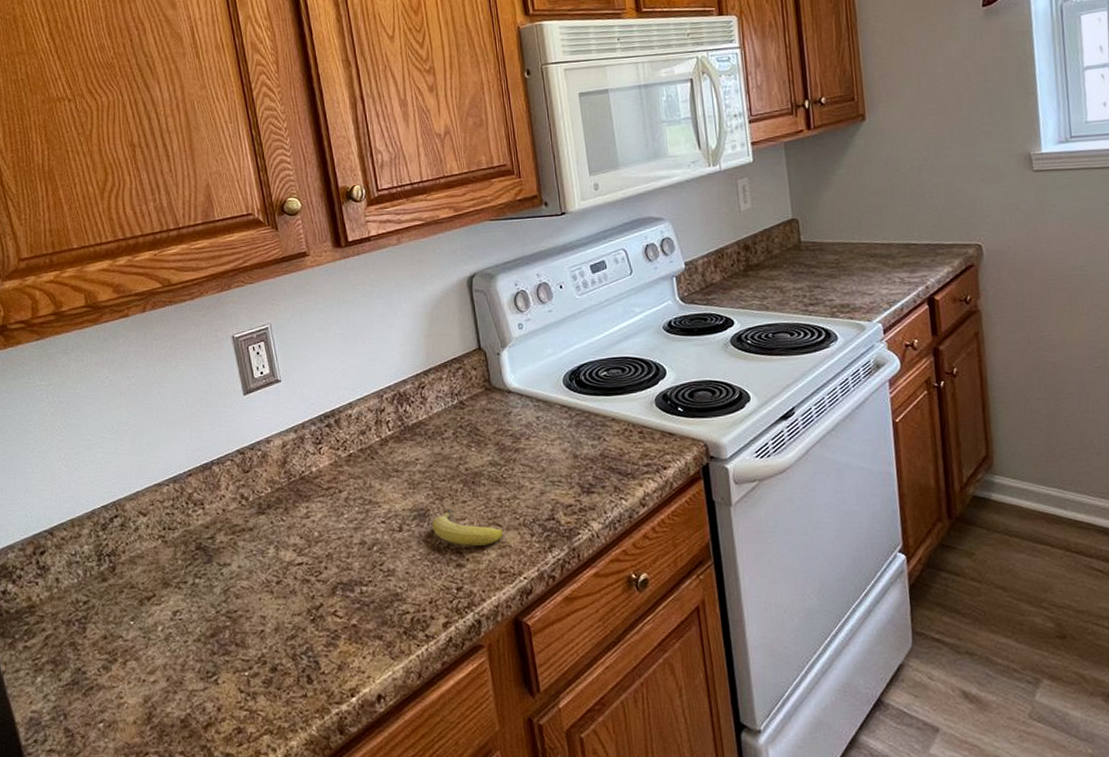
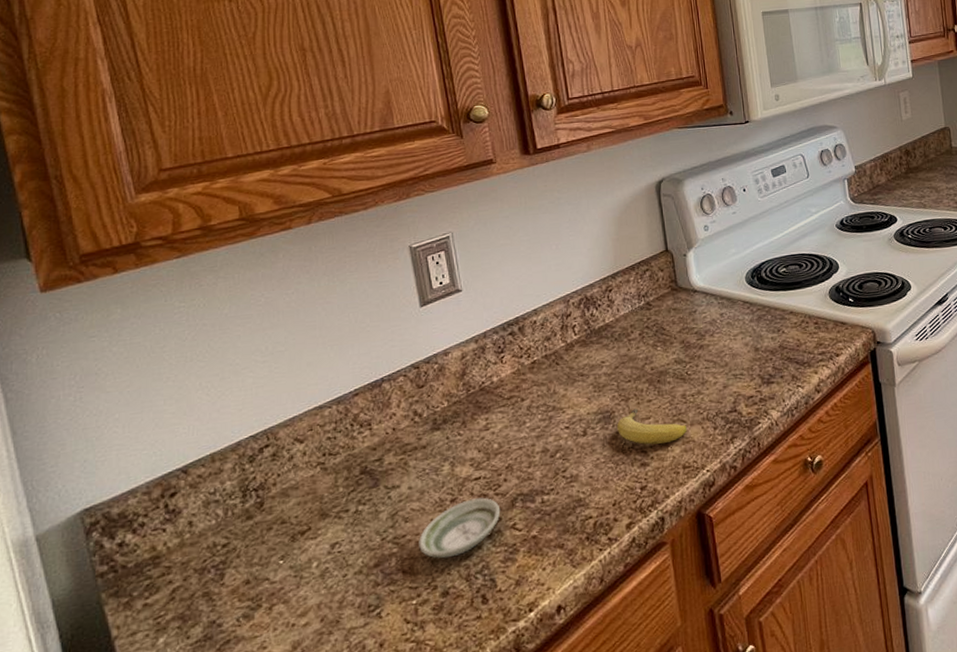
saucer: none [249,582,323,636] -> present [419,497,501,559]

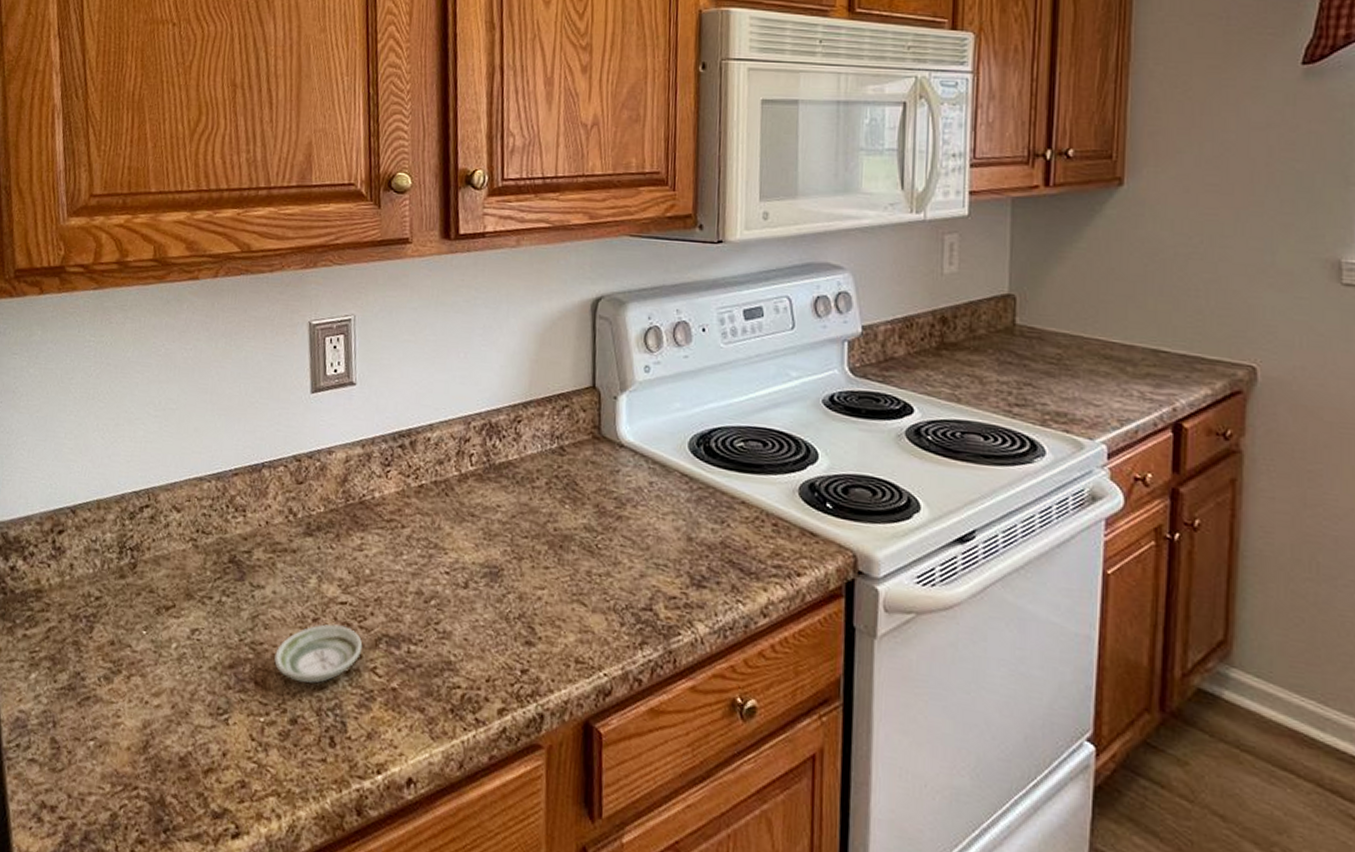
fruit: present [617,407,687,445] -> none [504,571,587,626]

